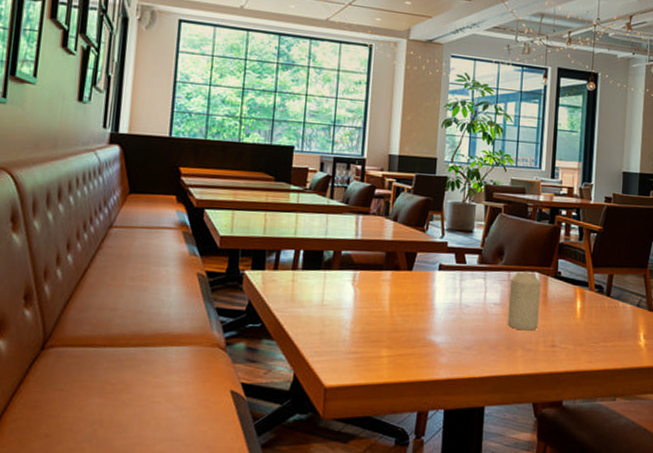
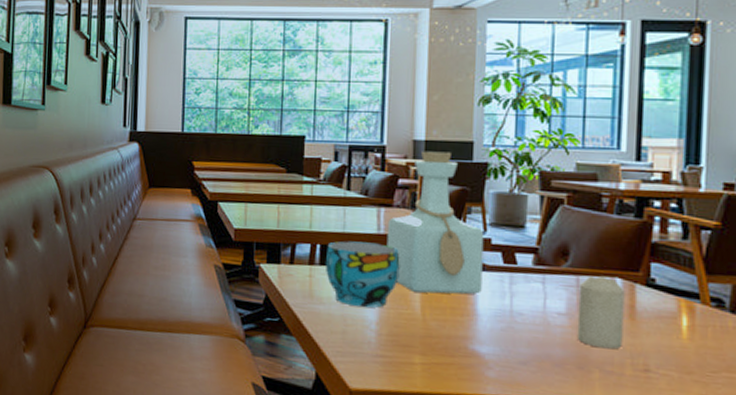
cup: none [307,246,374,308] -> present [325,241,400,308]
bottle: none [363,164,442,292] -> present [386,151,484,295]

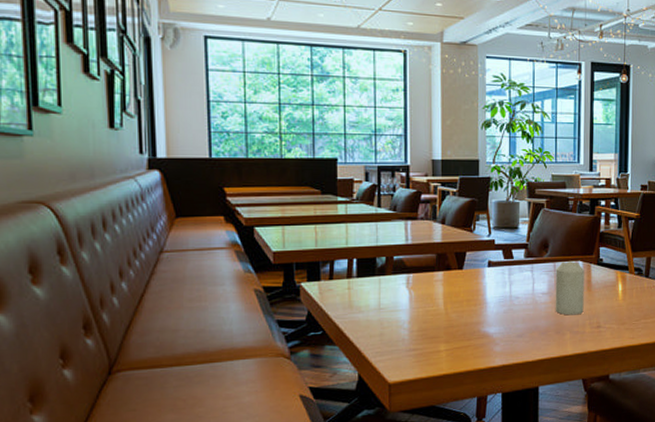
cup: present [325,241,400,308] -> none [361,252,426,311]
bottle: present [386,151,484,295] -> none [414,169,489,291]

